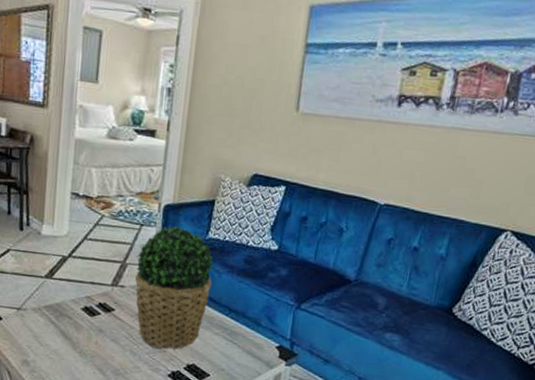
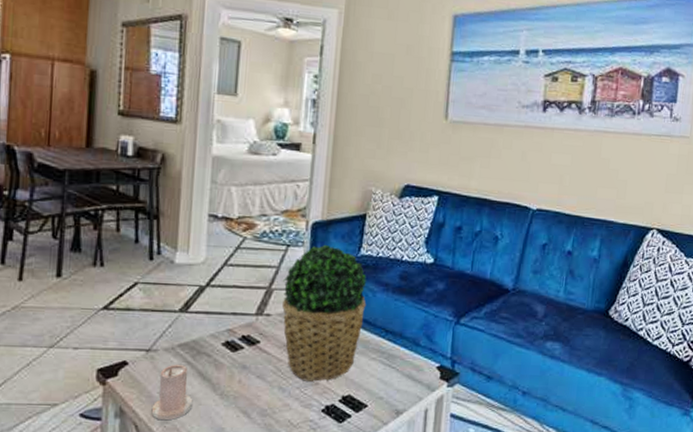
candle: none [21,322,55,370] -> present [151,364,192,421]

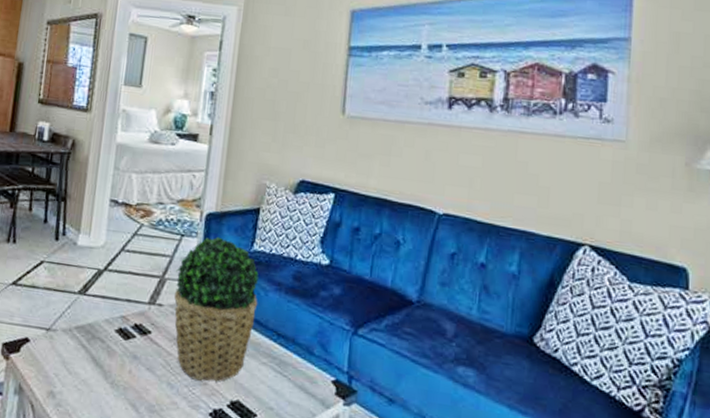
candle: present [151,364,192,421] -> none [46,346,85,404]

